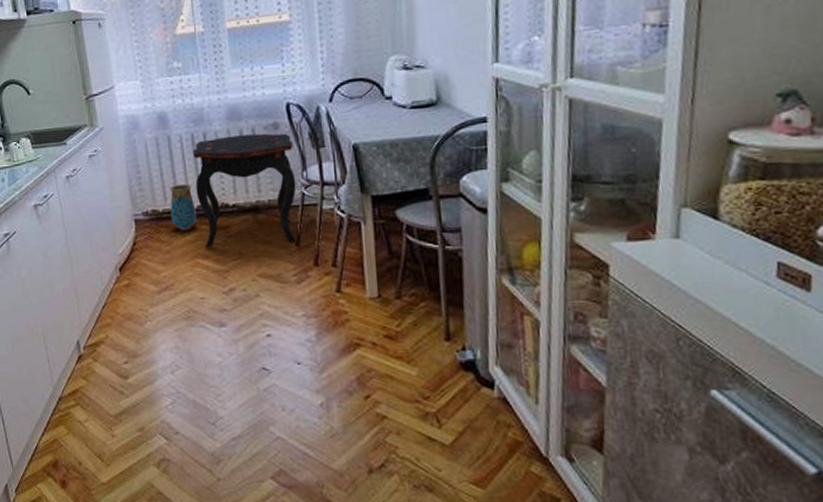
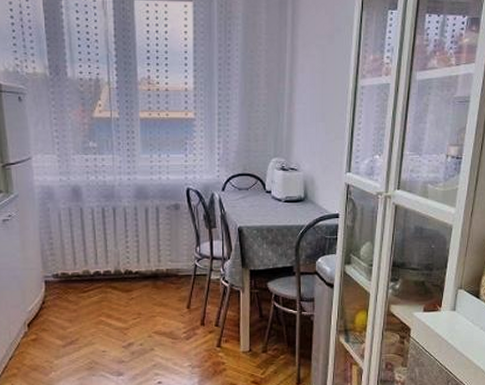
vase: present [170,183,197,231] -> none [79,251,103,293]
side table: present [193,133,297,247] -> none [103,212,191,308]

